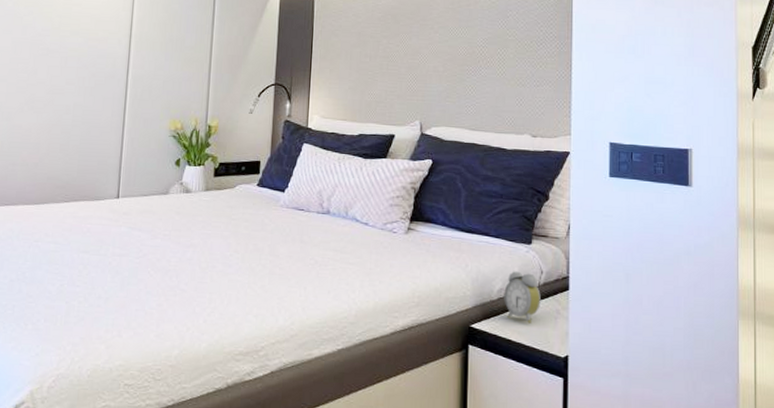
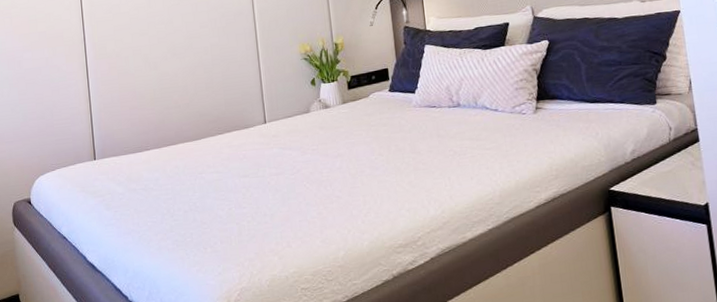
alarm clock: present [504,271,541,324] -> none [636,131,674,179]

